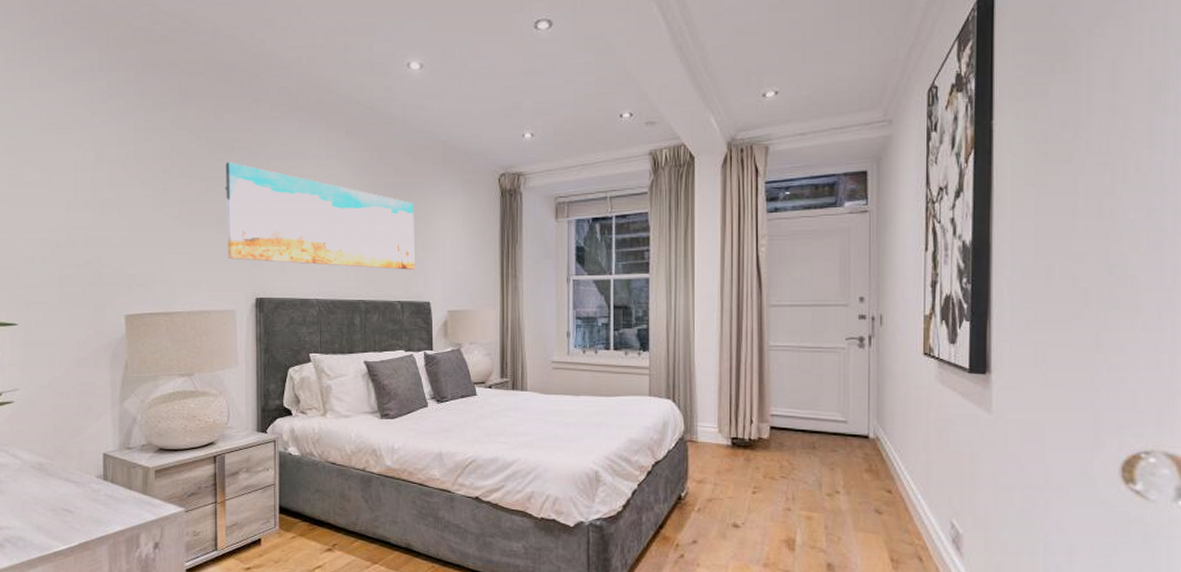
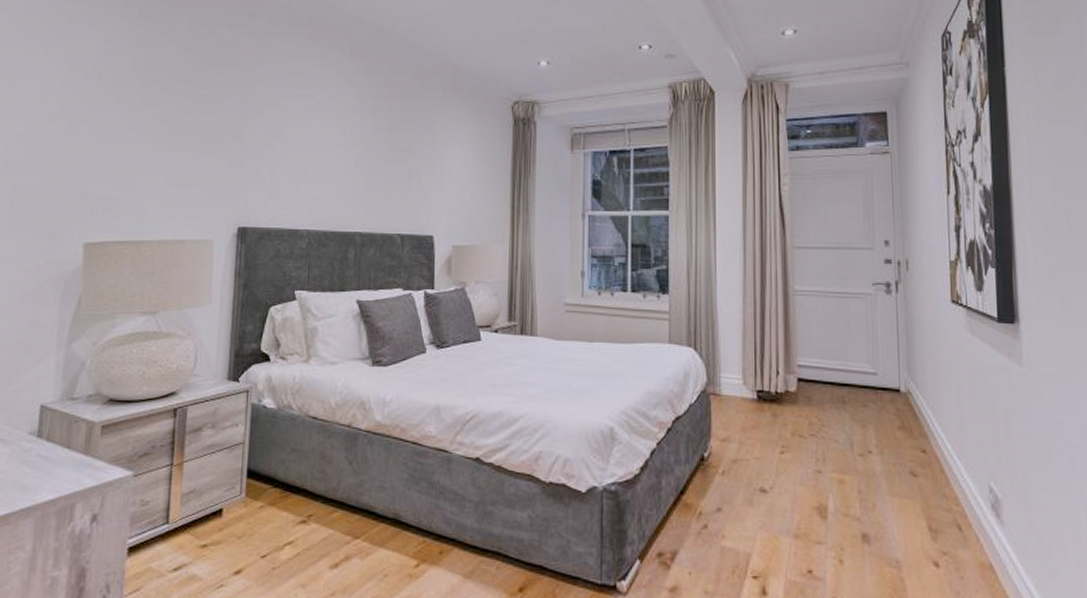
wall art: present [225,162,415,270] -> none [209,78,420,200]

